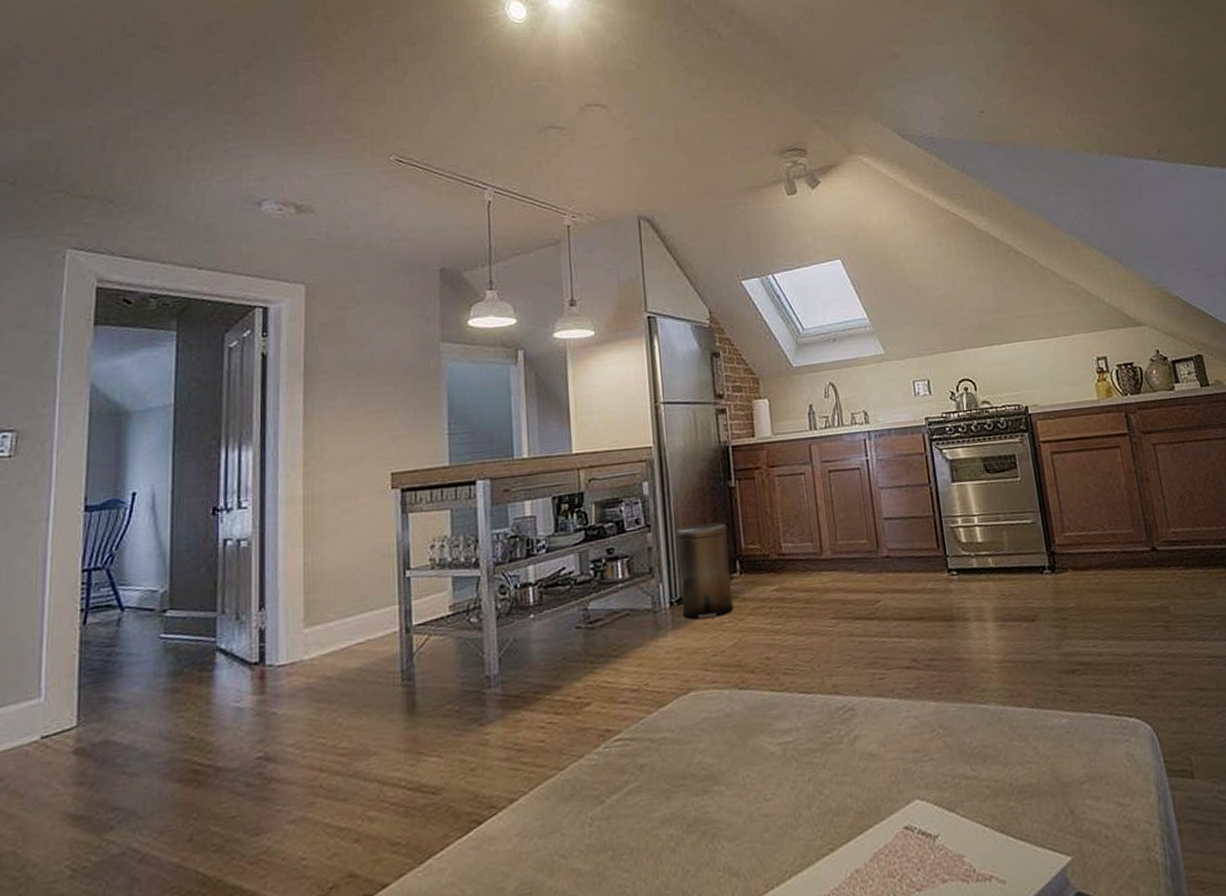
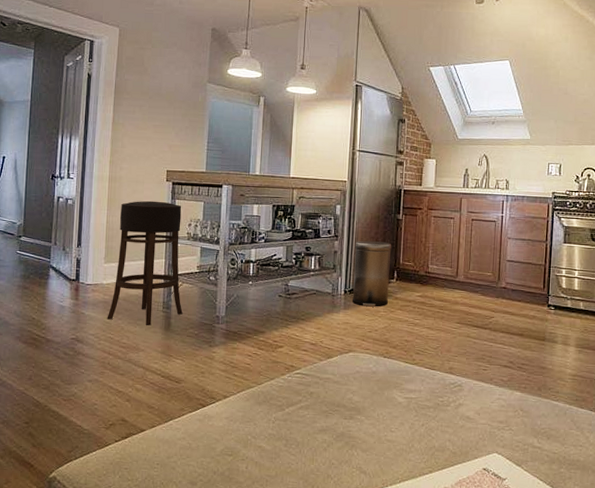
bar stool: none [313,519,433,716] -> present [107,200,183,325]

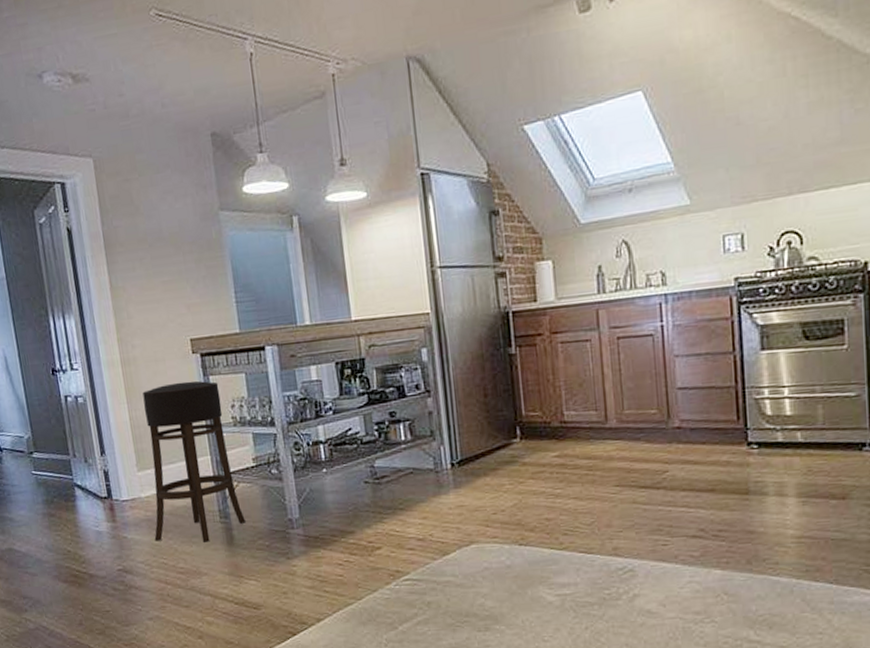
pedal bin: present [353,240,392,307] -> none [455,388,513,481]

